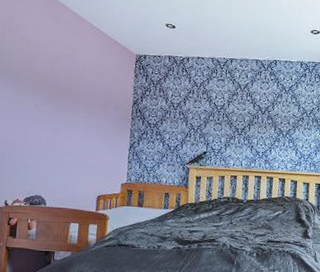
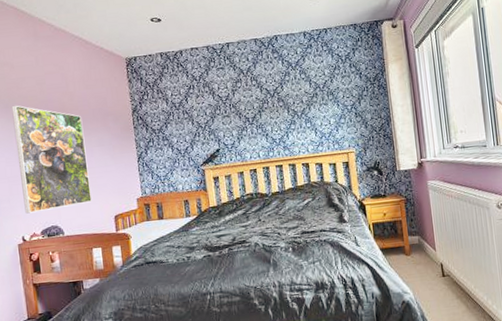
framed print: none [13,77,85,180] -> present [11,105,92,214]

